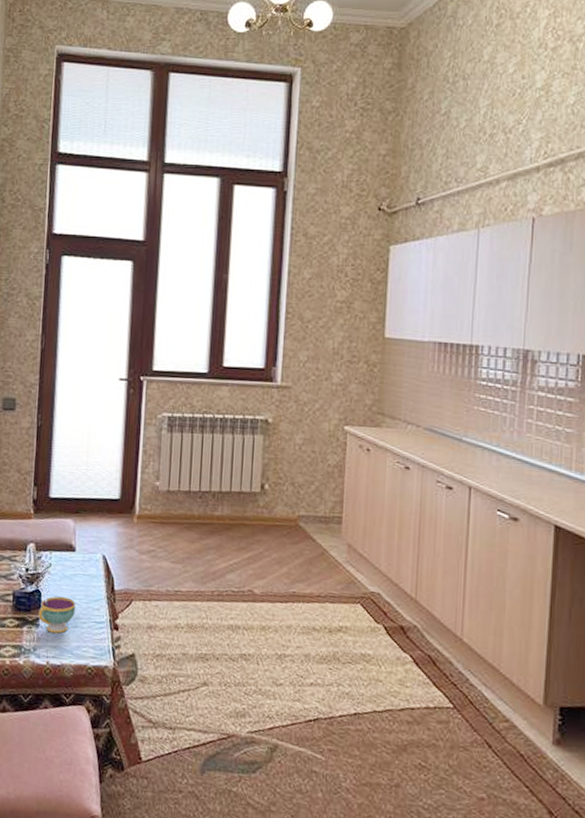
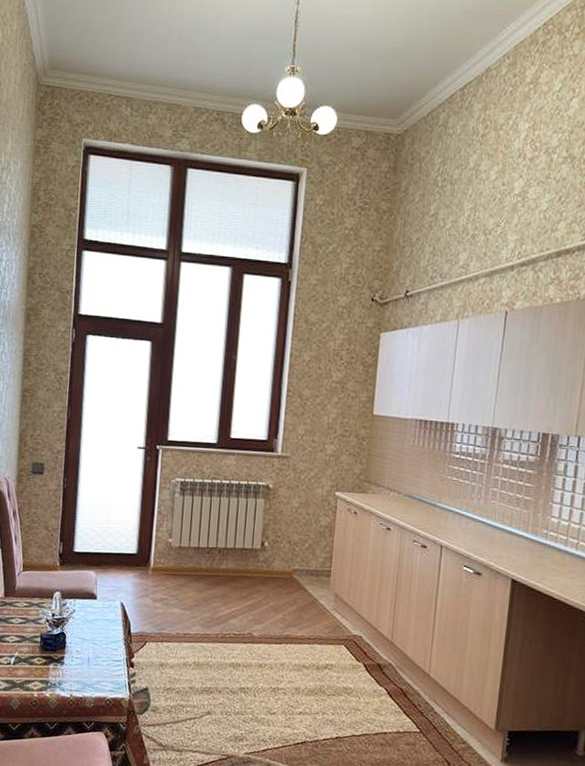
teacup: present [38,596,75,634] -> none [63,638,96,670]

